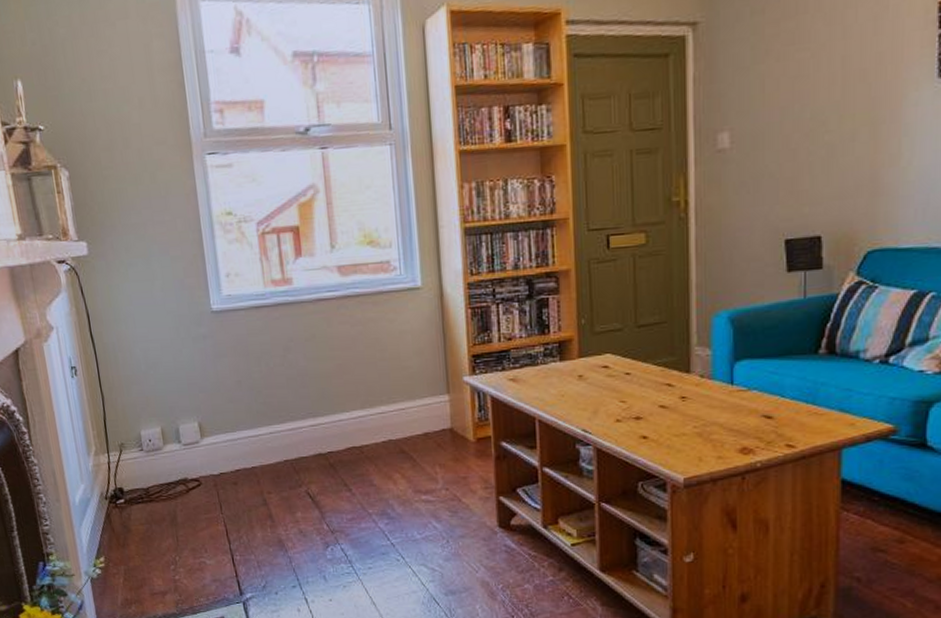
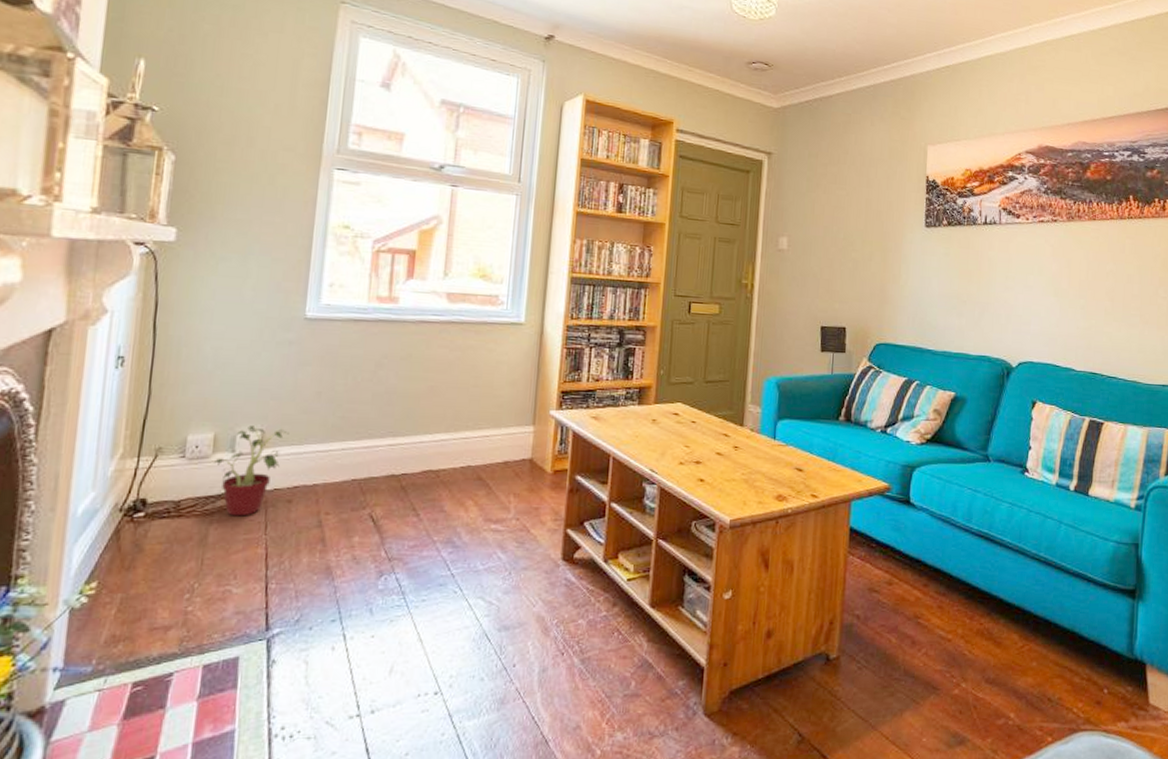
potted plant: none [167,418,222,499] -> present [214,425,289,517]

